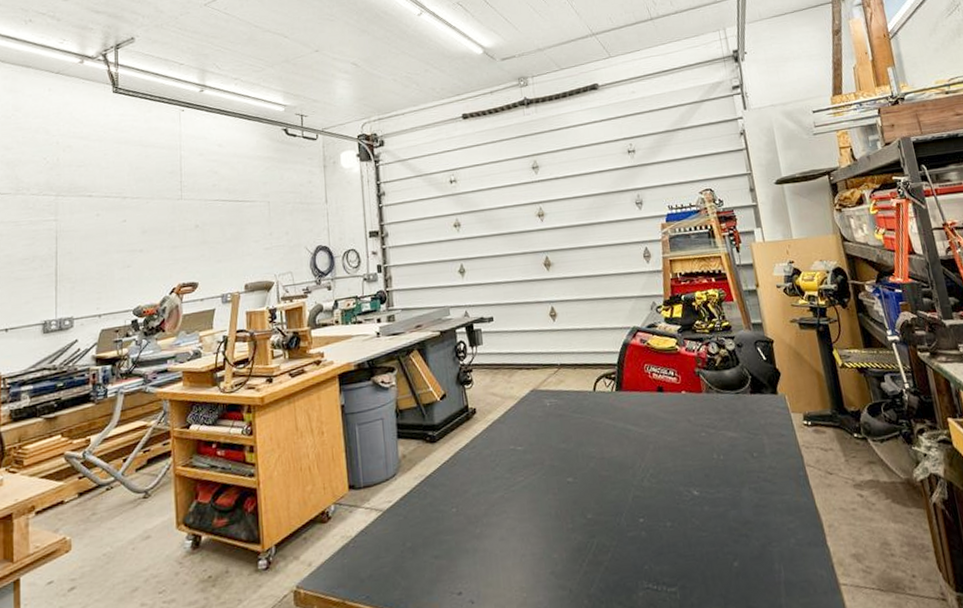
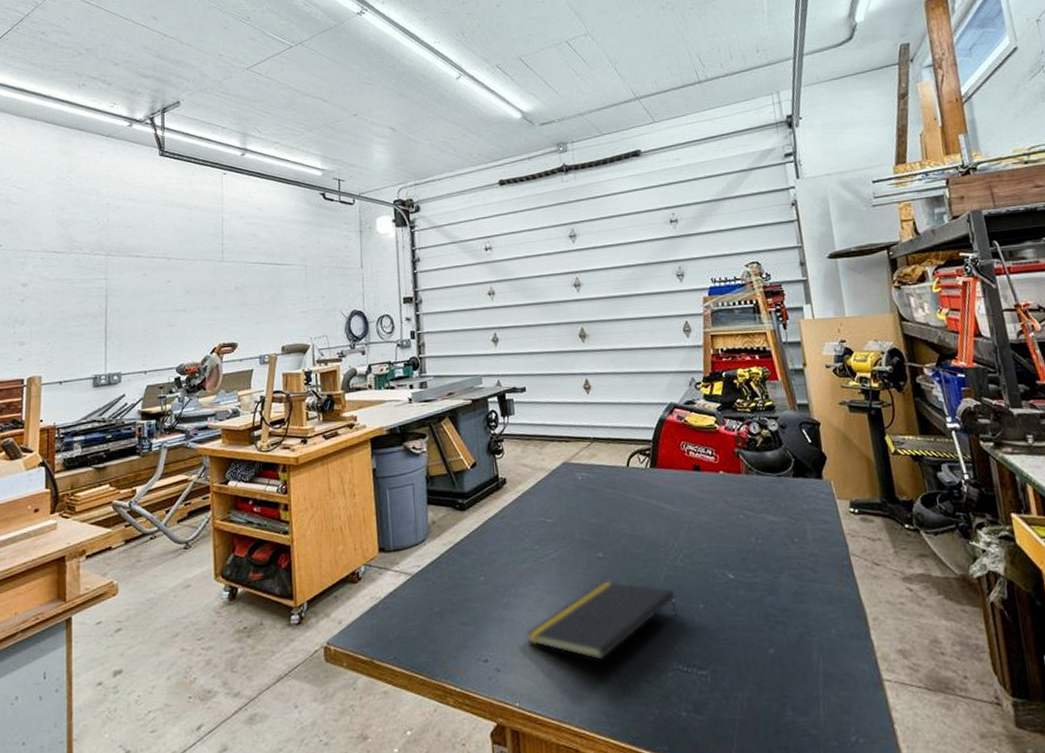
notepad: none [499,504,646,585] -> present [526,581,678,660]

